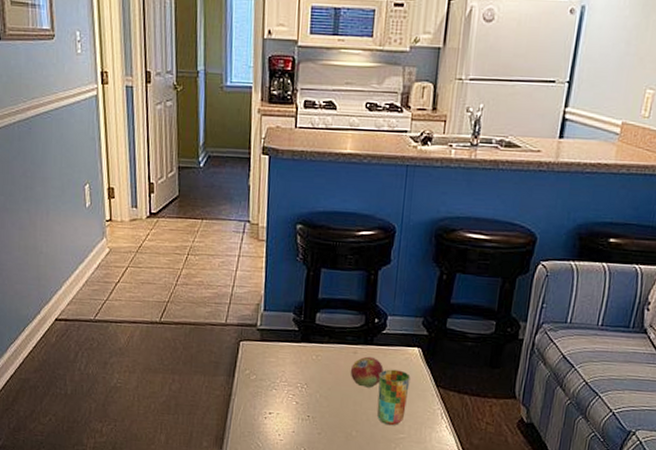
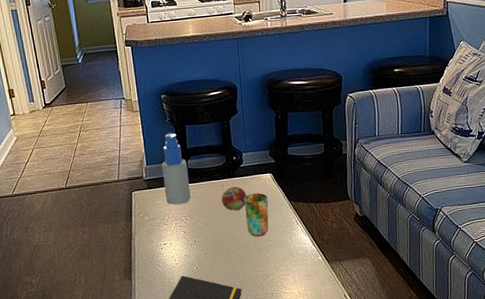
spray bottle: none [281,275,315,367] -> present [162,133,191,205]

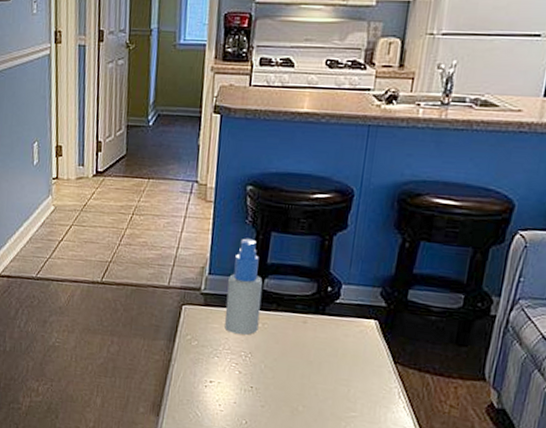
fruit: present [221,186,246,211] -> none [298,326,335,361]
cup: present [243,193,269,237] -> none [327,341,365,403]

